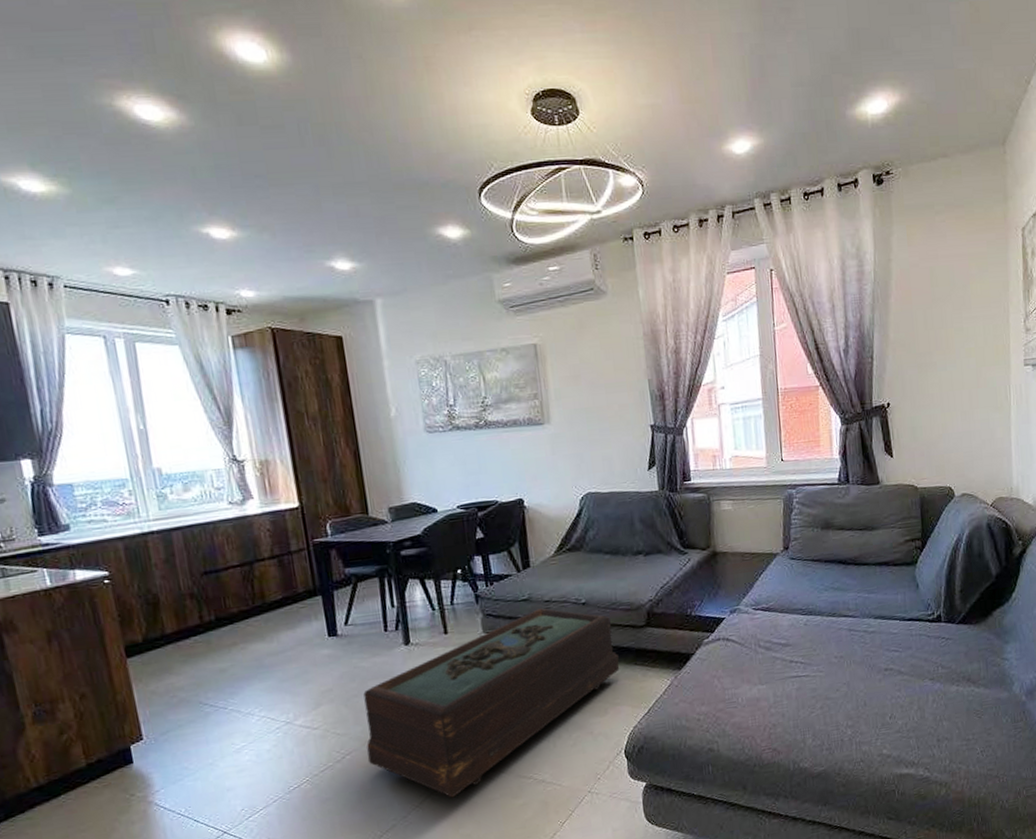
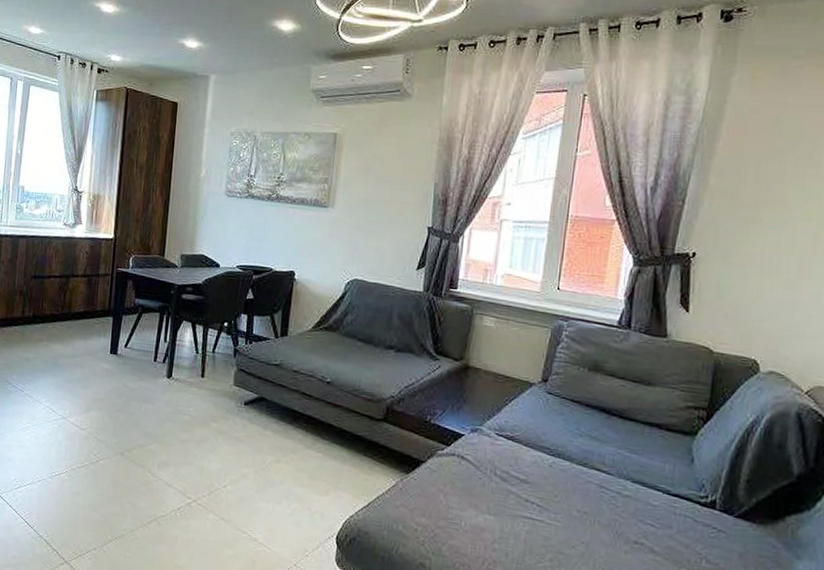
coffee table: present [363,608,620,798] -> none [116,376,350,528]

